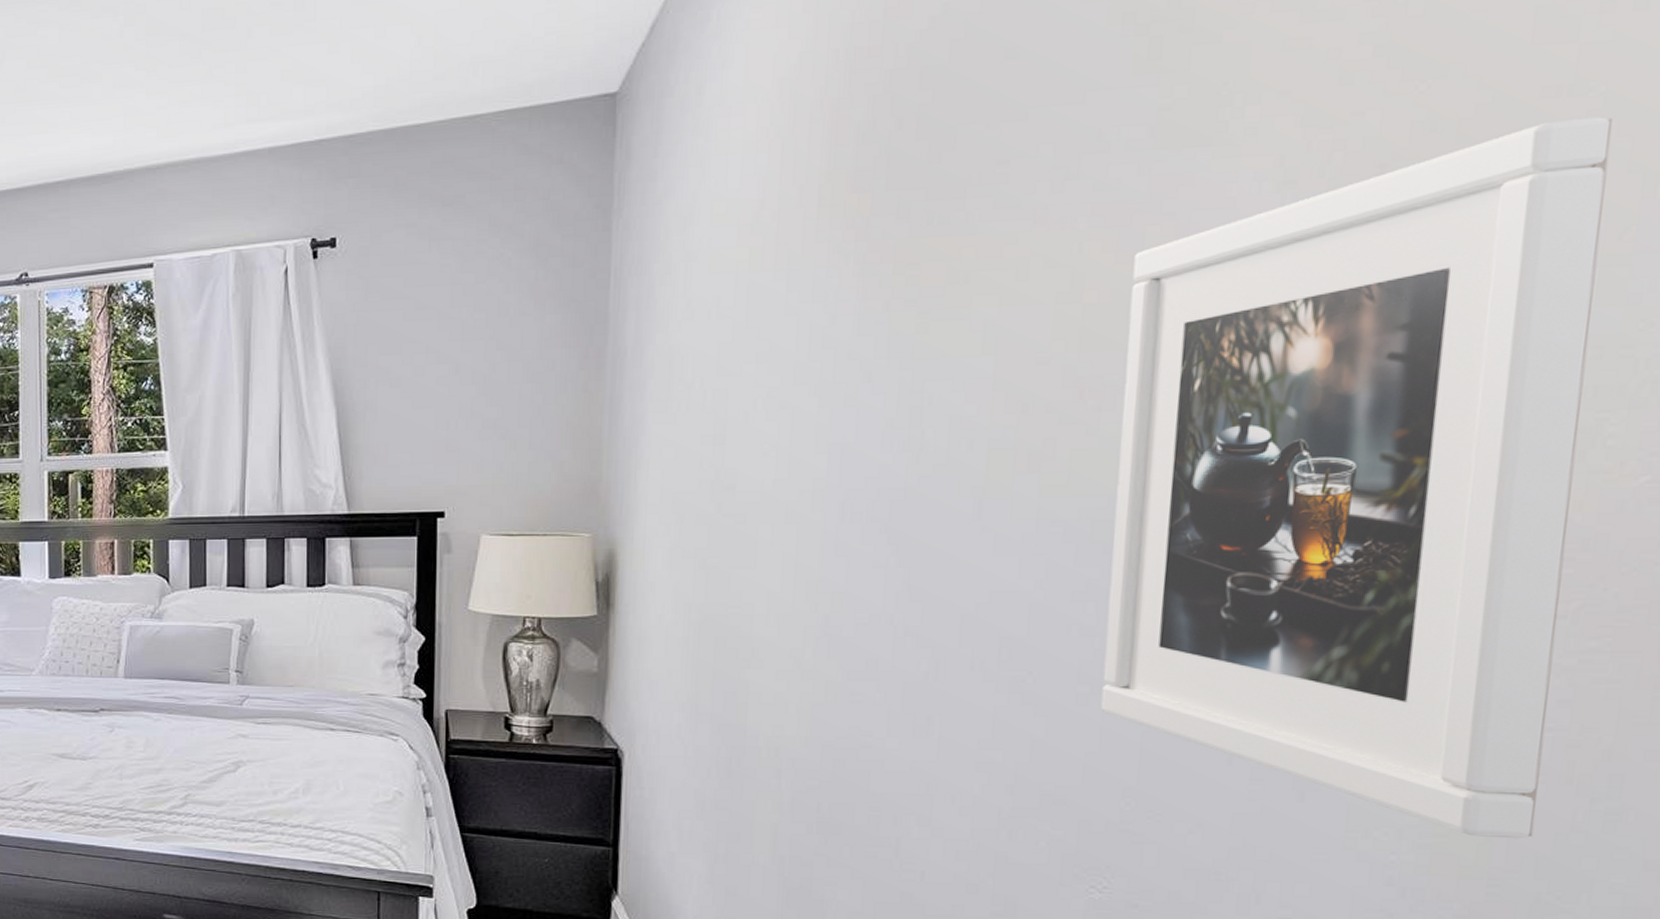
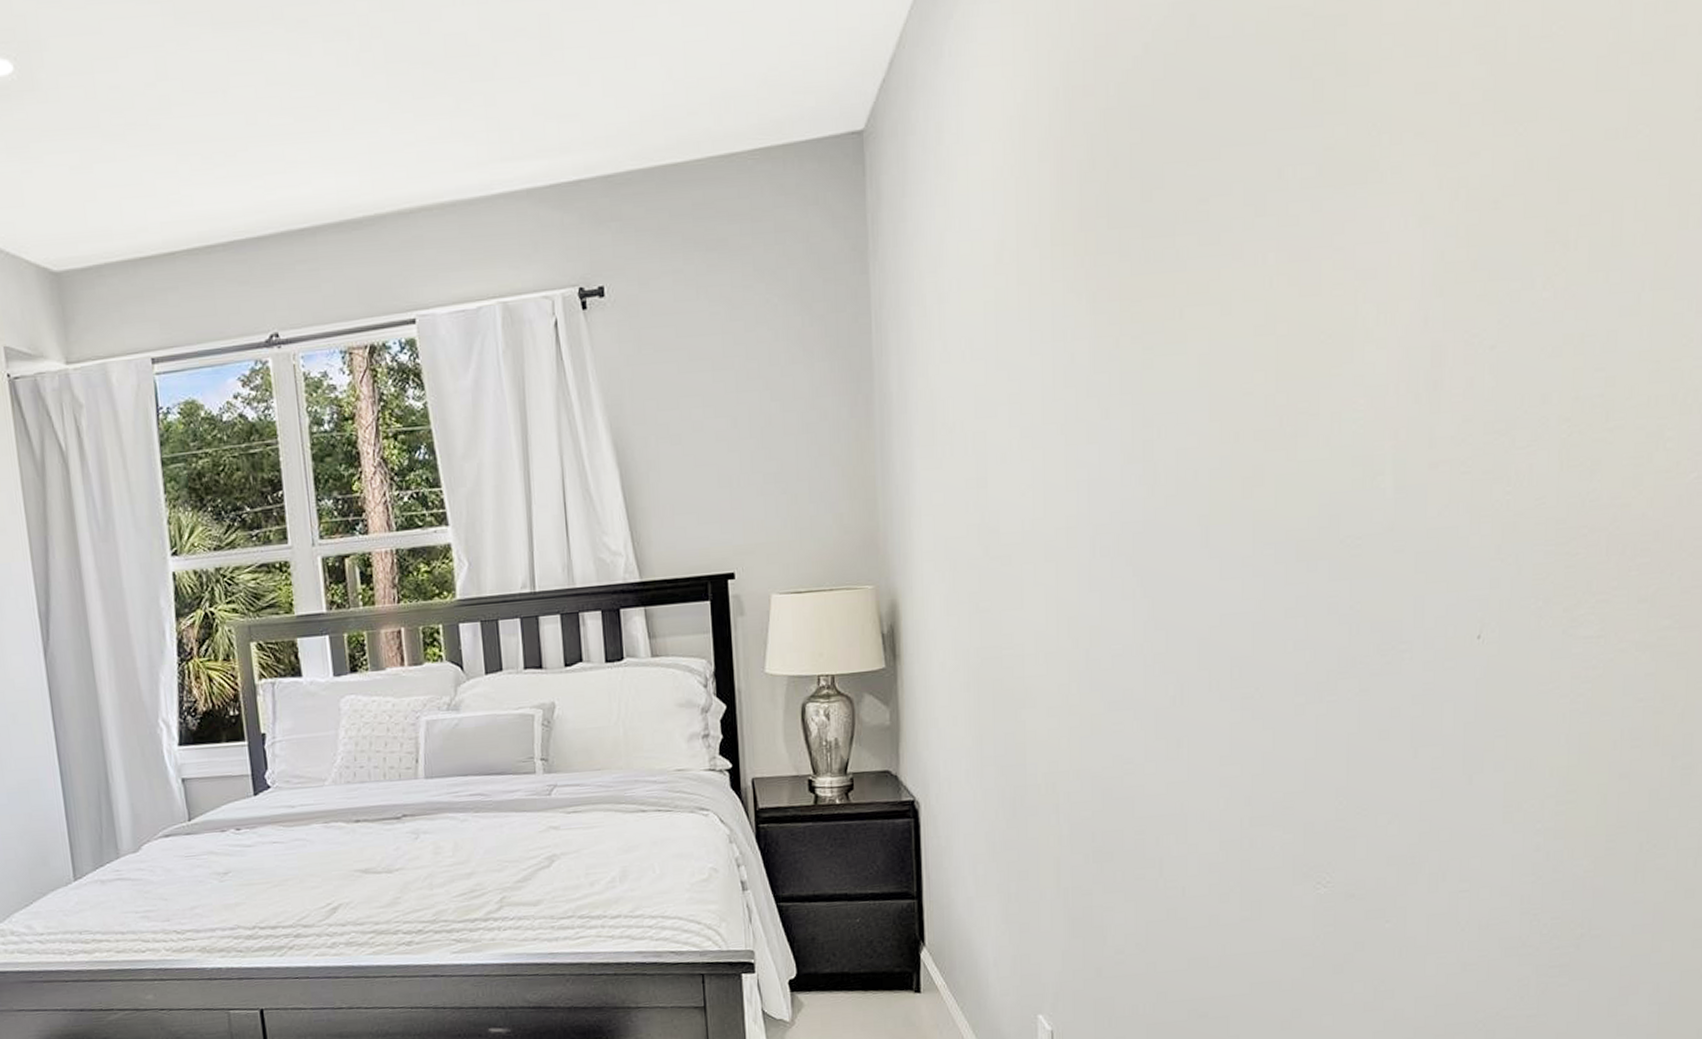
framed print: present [1100,117,1613,839] -> none [1313,156,1656,800]

